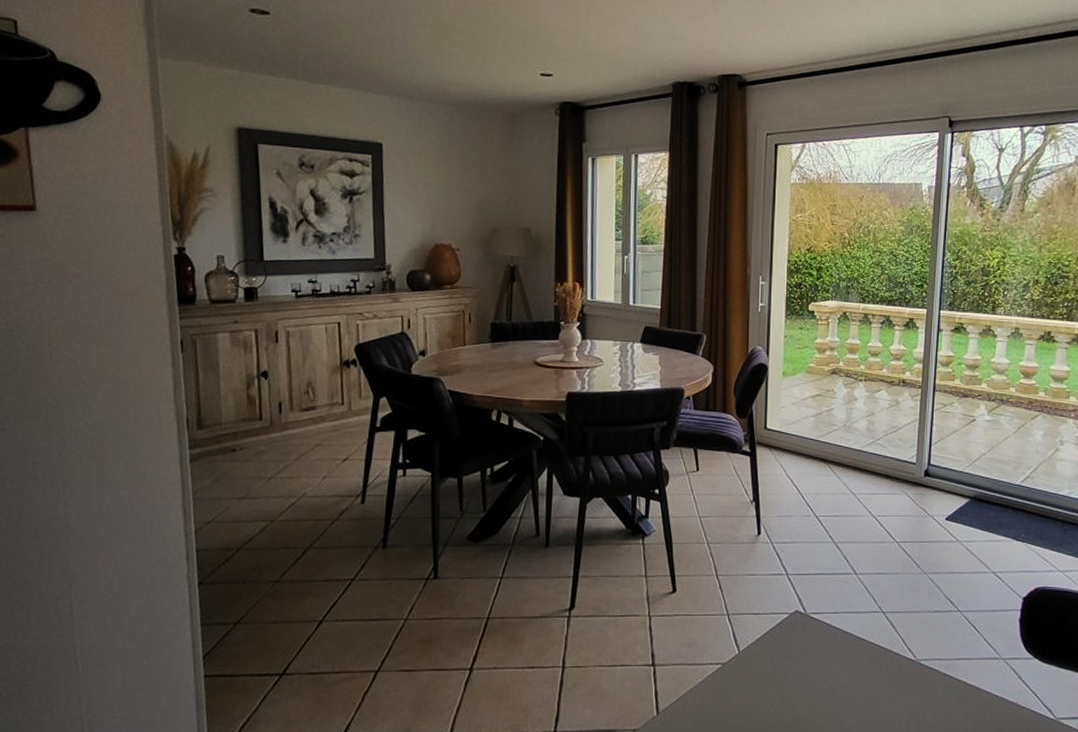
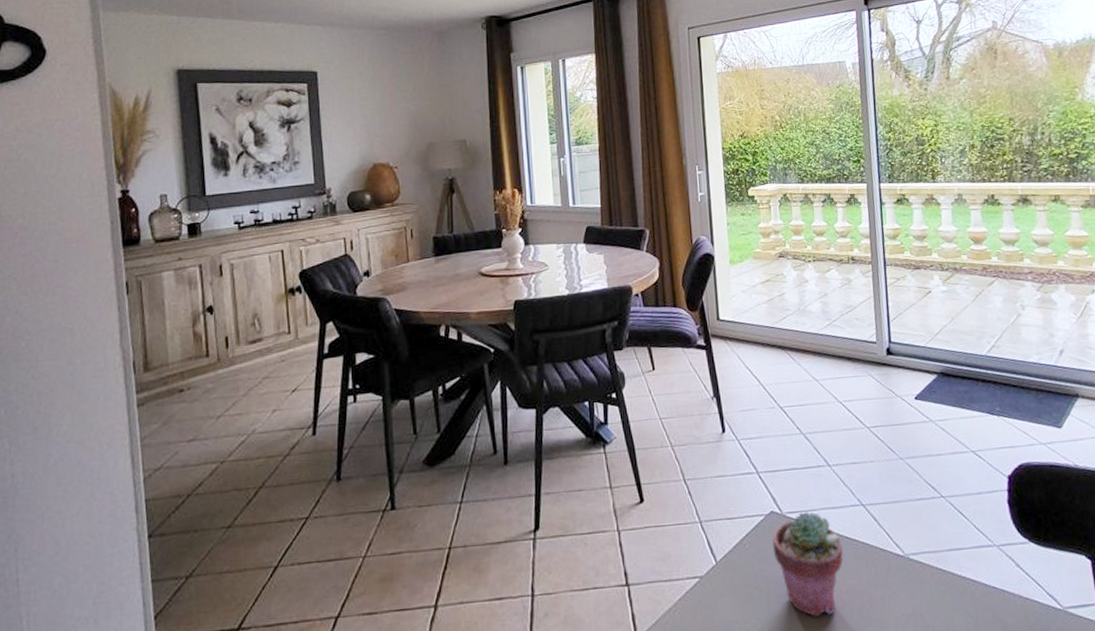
potted succulent: none [793,614,860,707] -> present [772,512,843,617]

